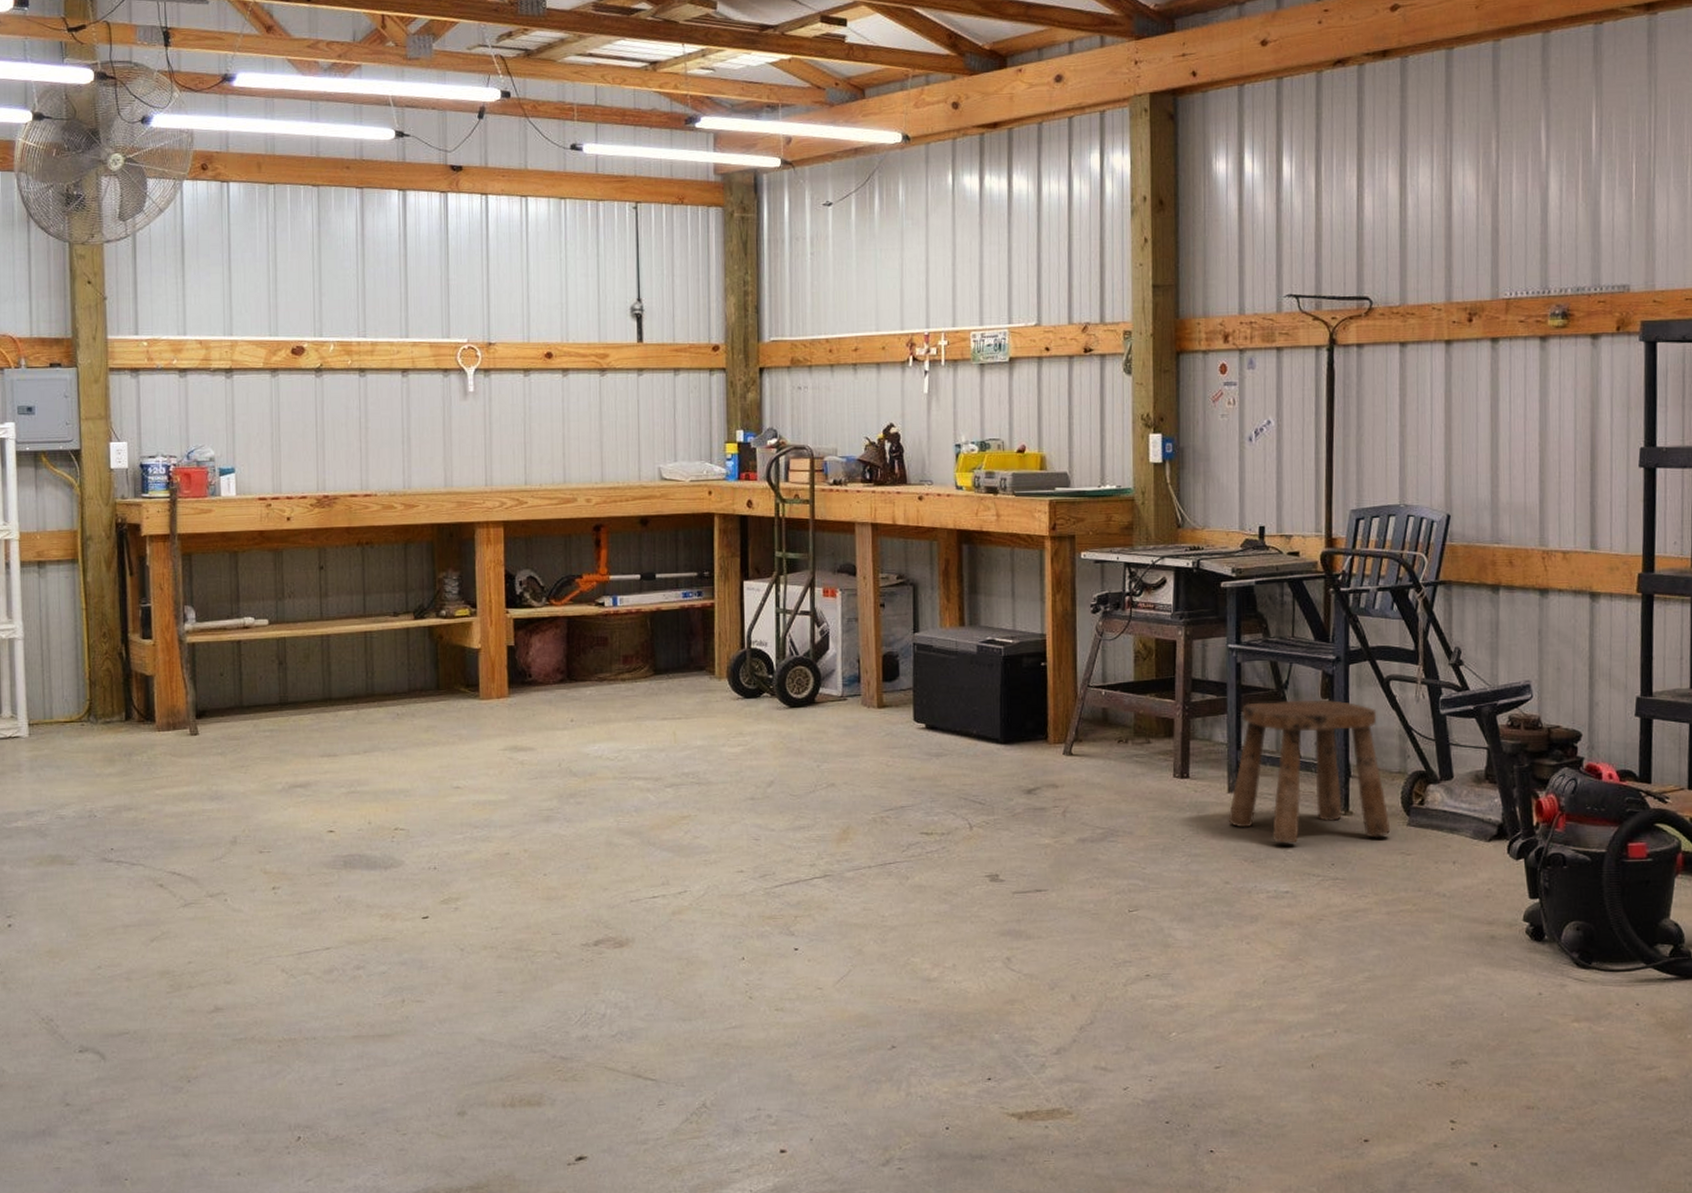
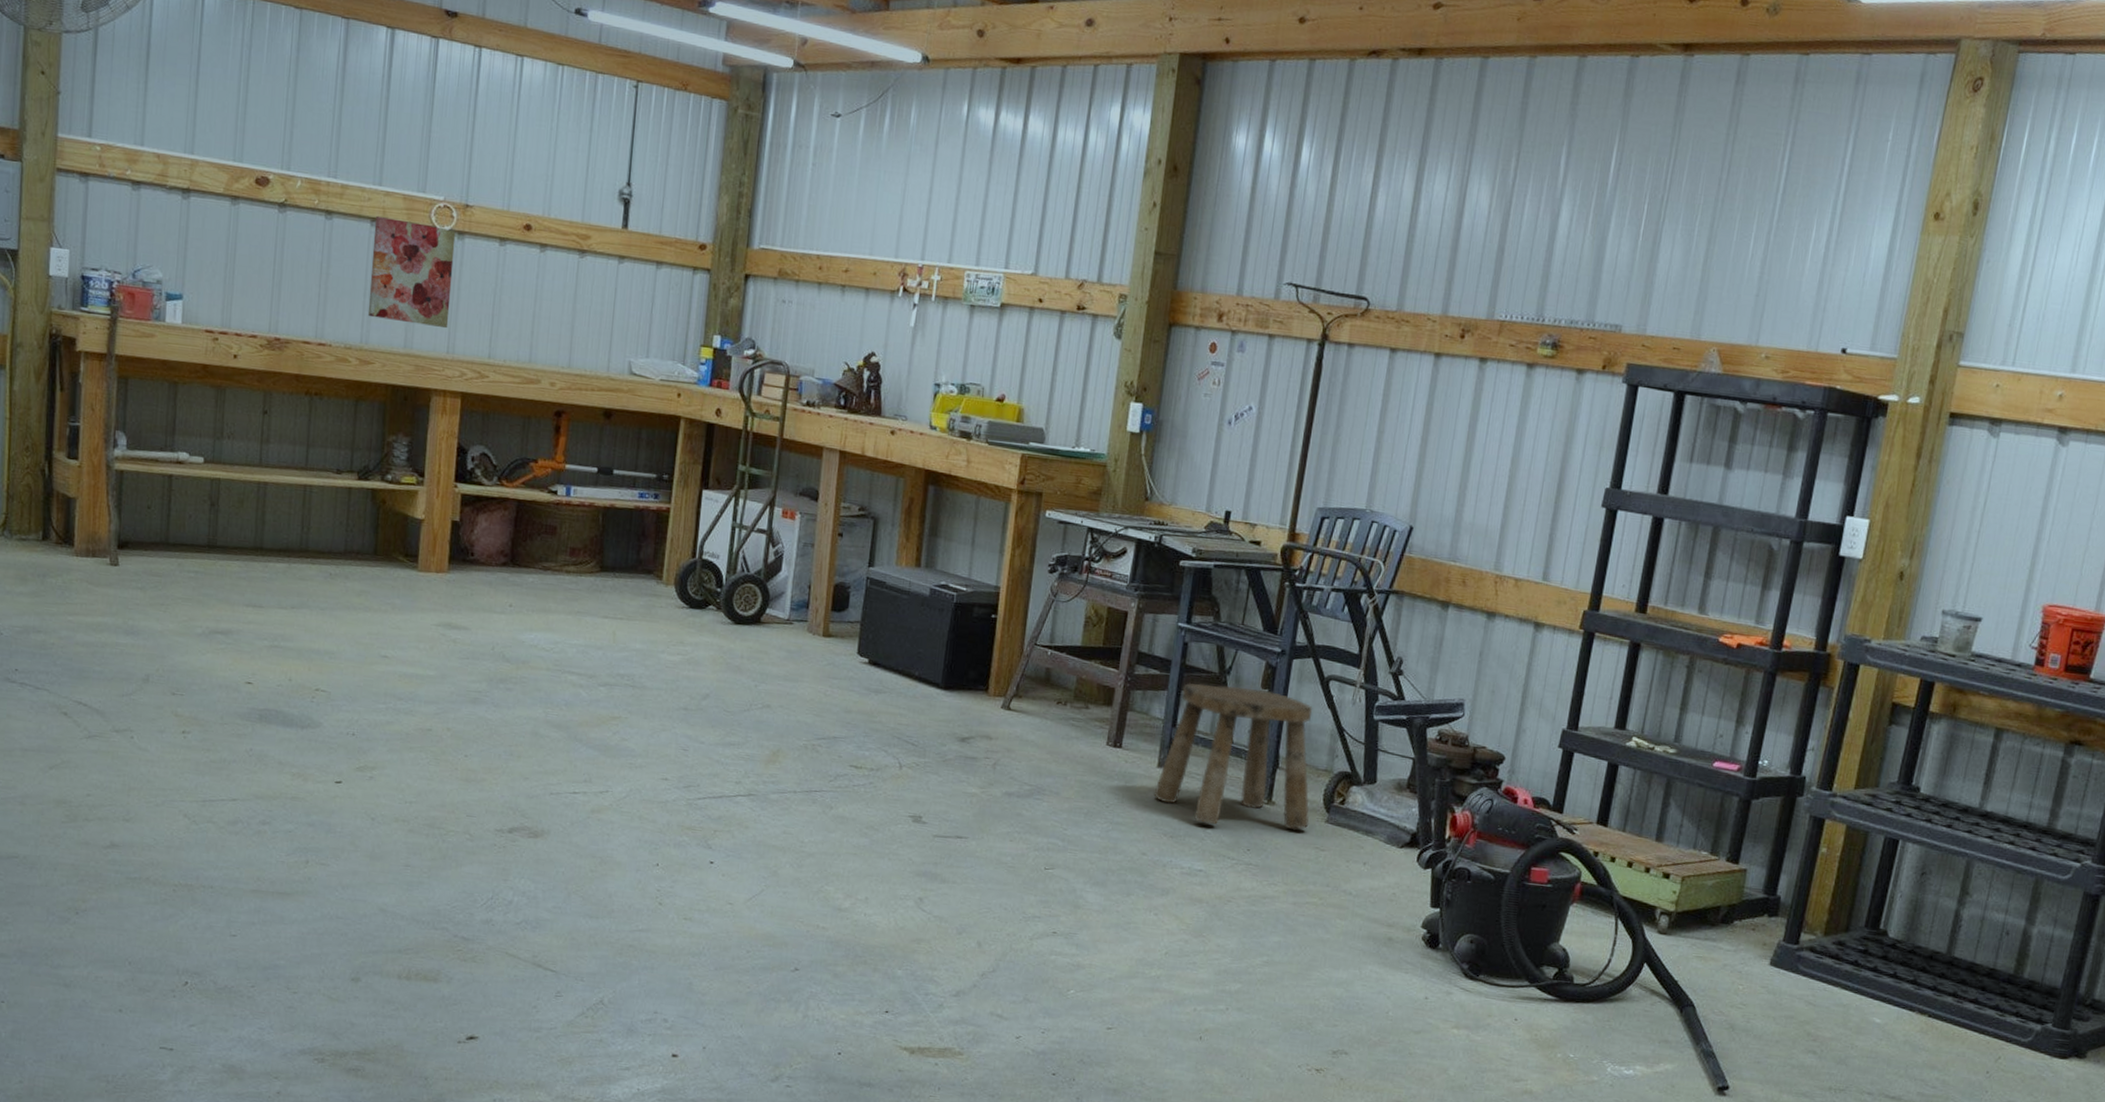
wall art: none [405,366,484,463] -> present [367,215,456,329]

